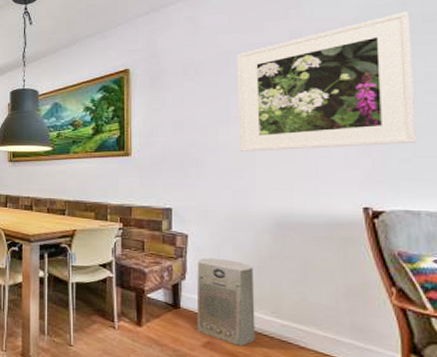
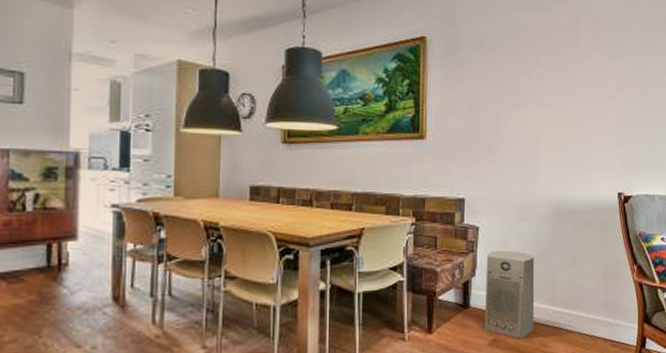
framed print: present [236,11,416,151] -> none [527,11,656,138]

